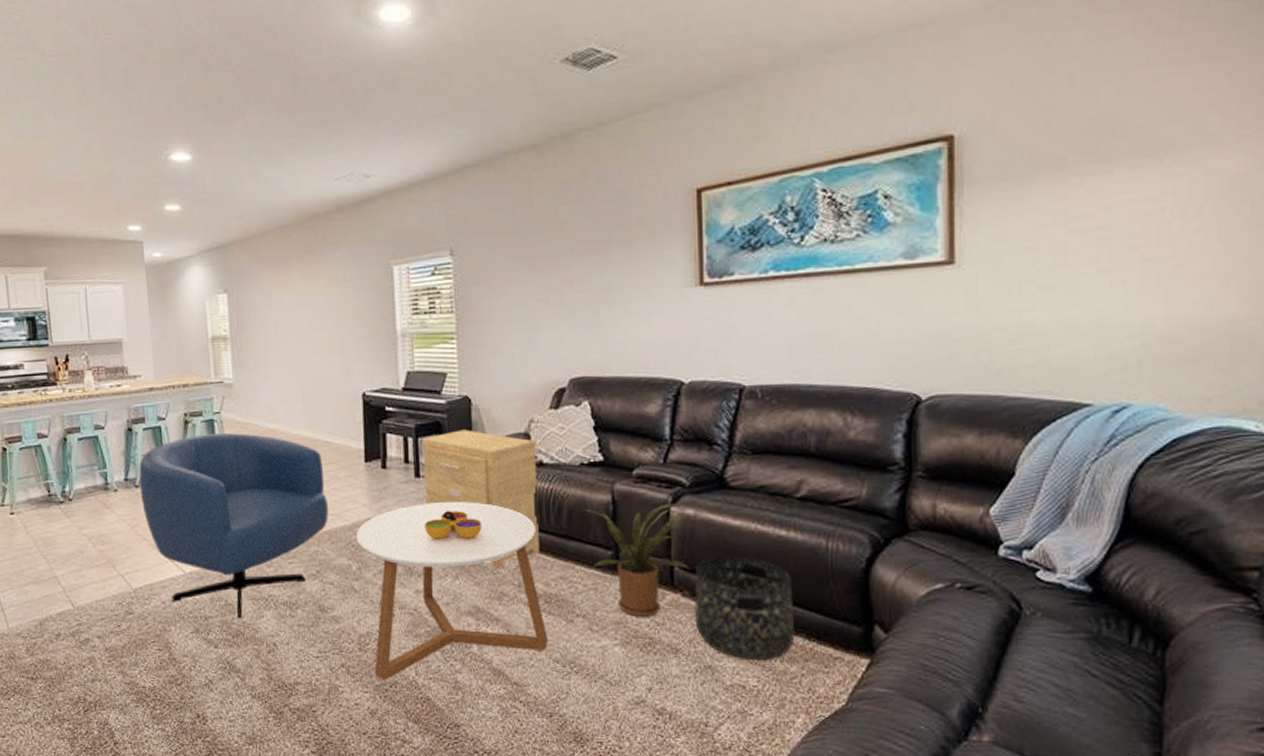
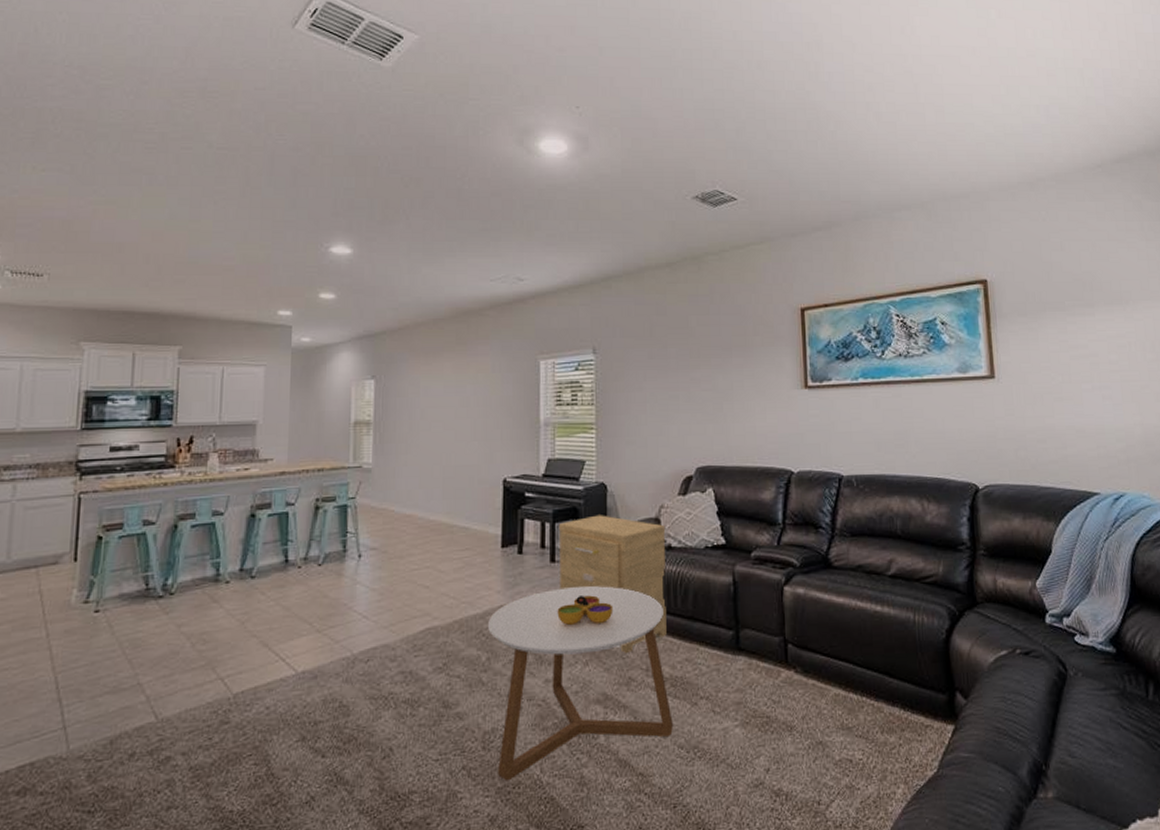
armchair: present [139,433,329,619] -> none [256,519,460,723]
house plant: present [584,503,689,617] -> none [708,583,801,696]
basket: present [695,556,795,661] -> none [806,632,892,734]

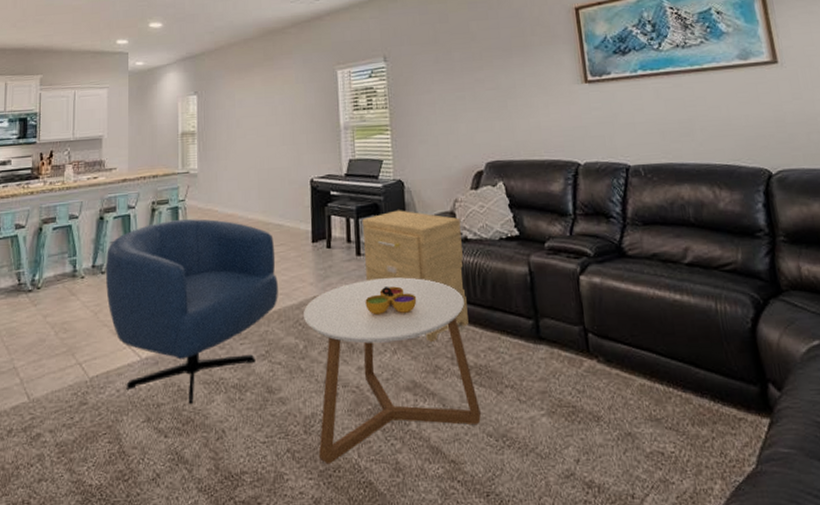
armchair: none [256,519,460,723] -> present [106,219,278,405]

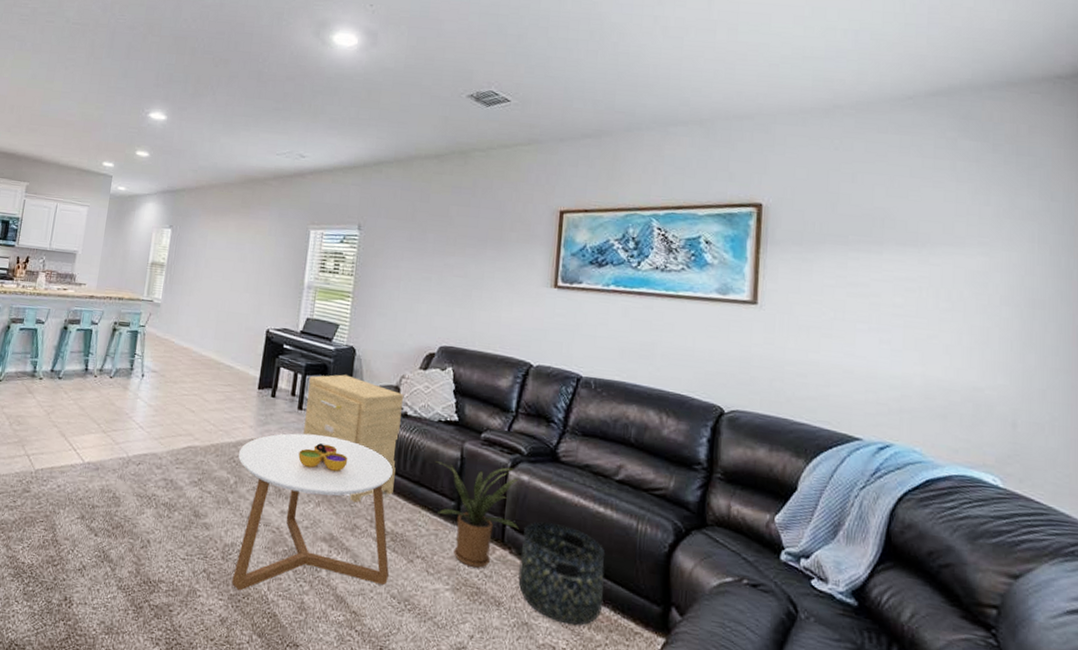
armchair: present [106,219,278,405] -> none [60,342,223,513]
house plant: none [505,272,601,385] -> present [436,461,519,568]
basket: none [607,321,702,426] -> present [518,521,606,625]

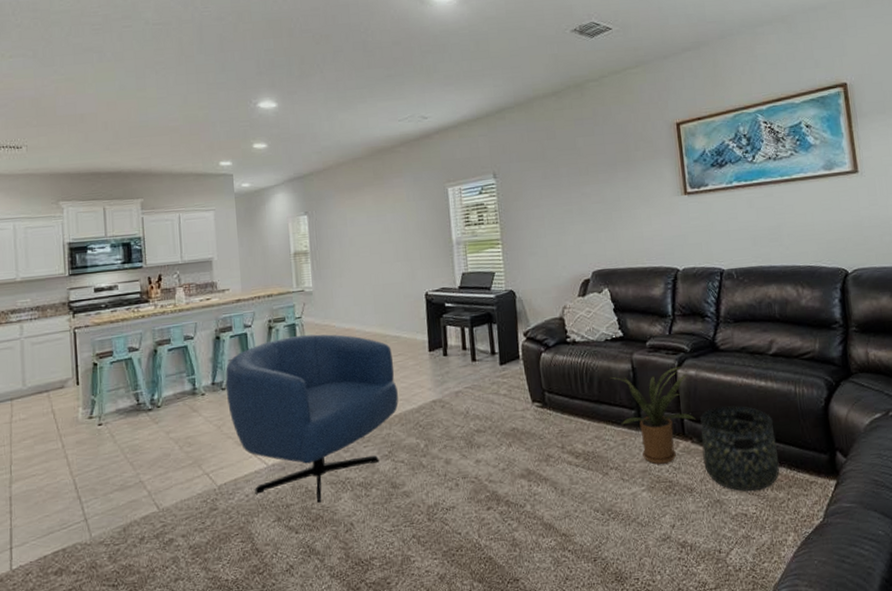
armchair: none [60,342,223,513] -> present [225,334,399,504]
coffee table: present [232,433,393,591] -> none [423,378,589,546]
decorative bowl: present [298,442,348,472] -> none [481,387,530,413]
side table: present [303,374,405,503] -> none [476,318,577,434]

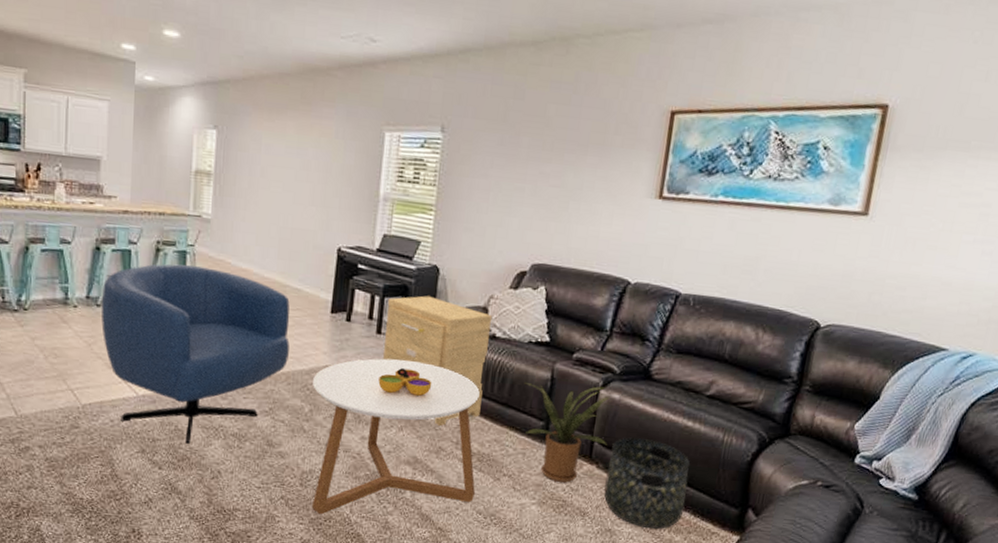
coffee table: none [423,378,589,546] -> present [312,358,480,515]
side table: none [476,318,577,434] -> present [383,295,493,426]
decorative bowl: none [481,387,530,413] -> present [378,367,432,396]

